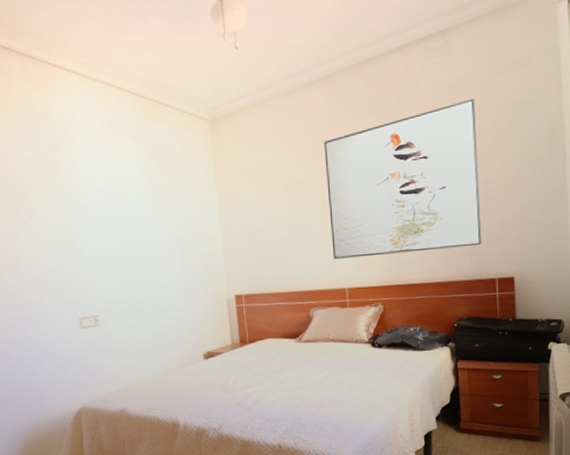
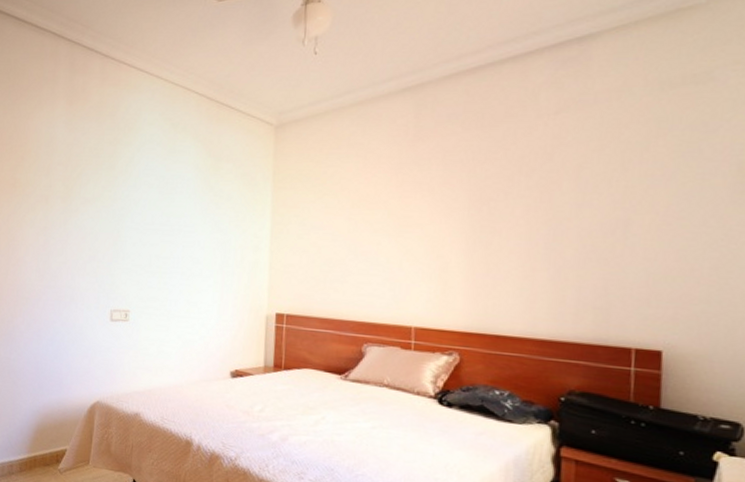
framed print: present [324,99,482,259] -> none [400,119,620,302]

